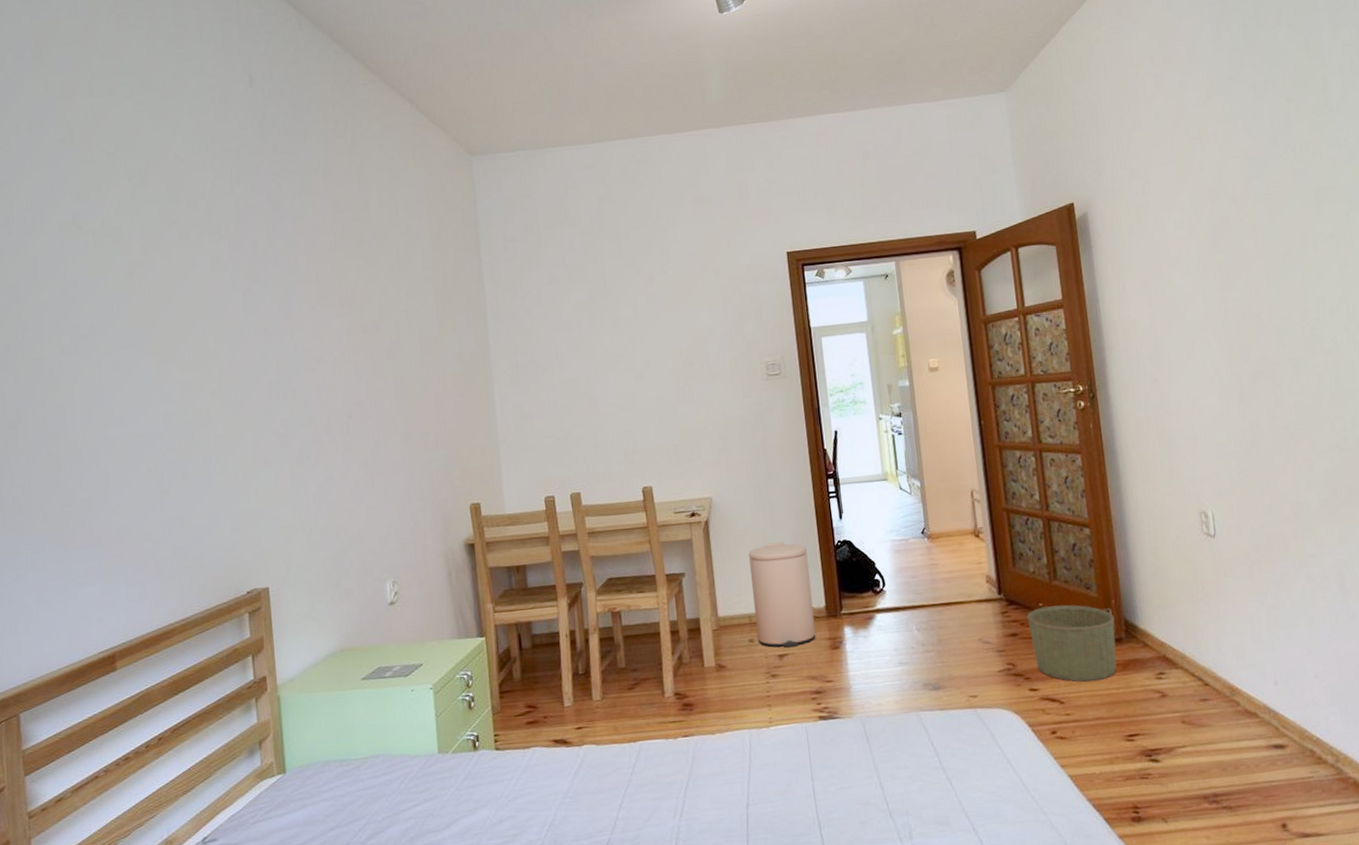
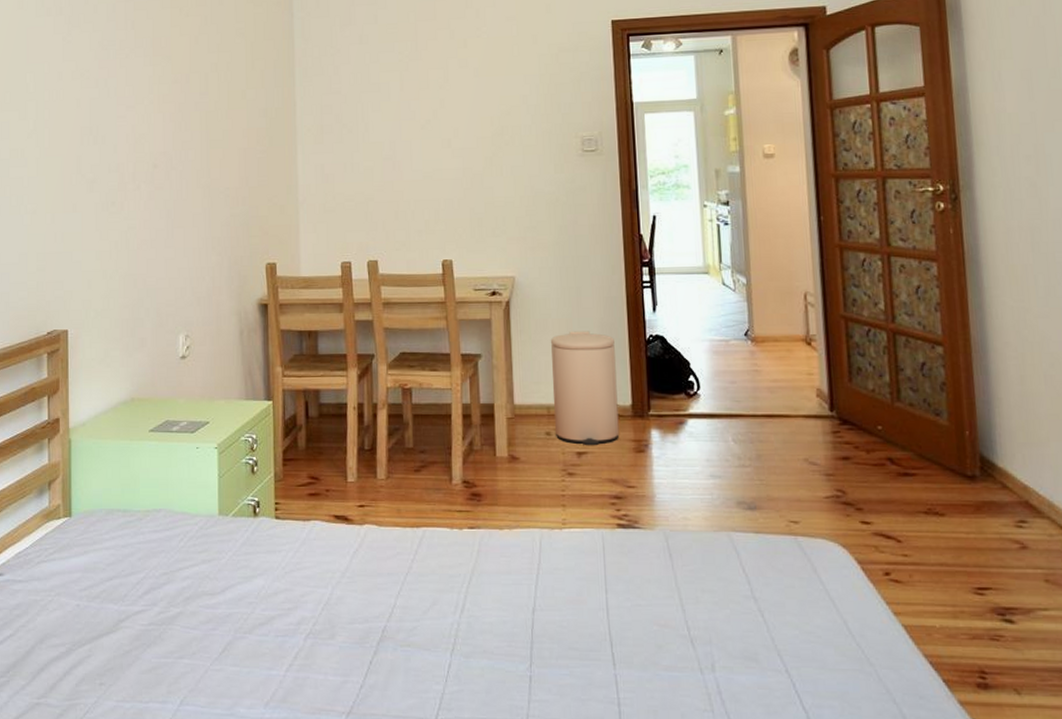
basket: present [1027,604,1117,682] -> none [862,430,968,520]

